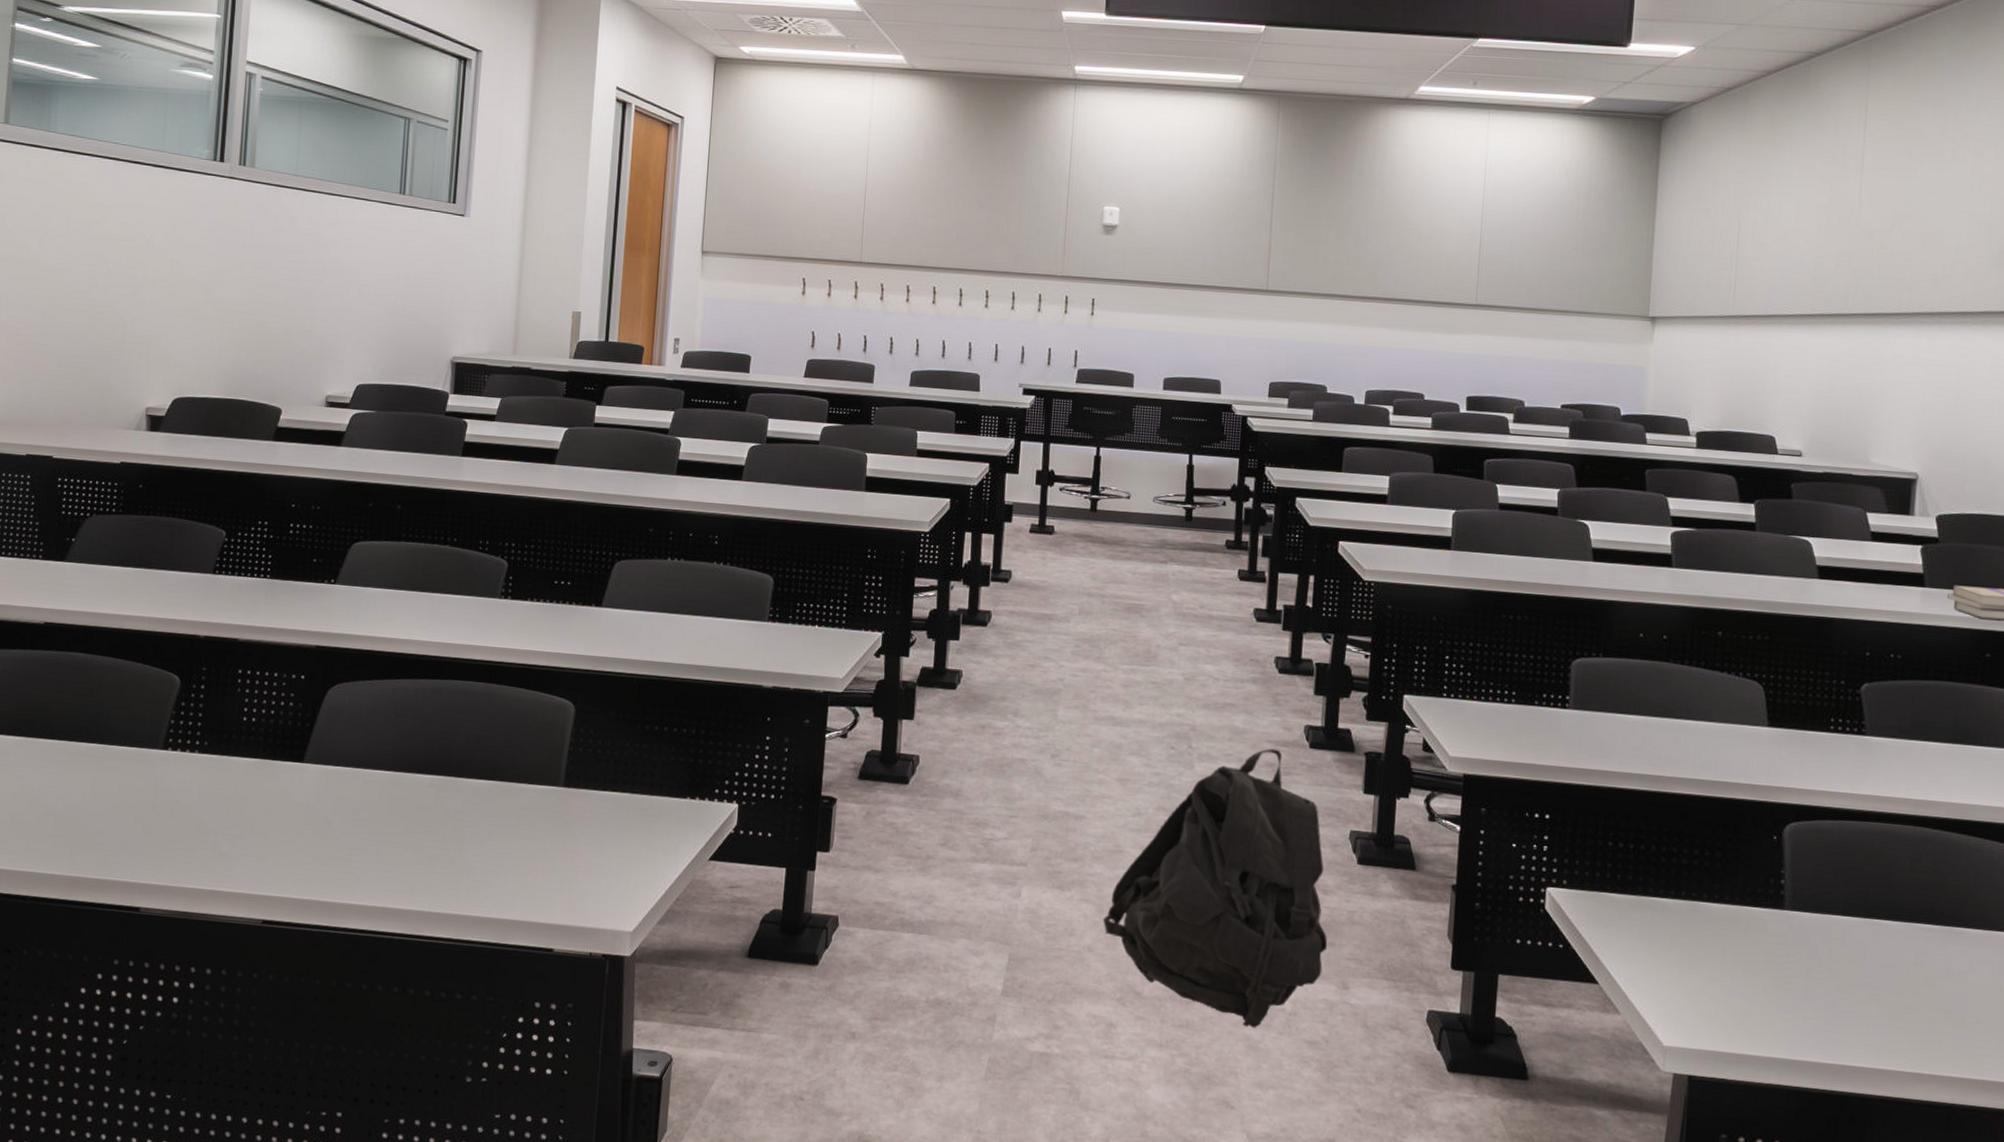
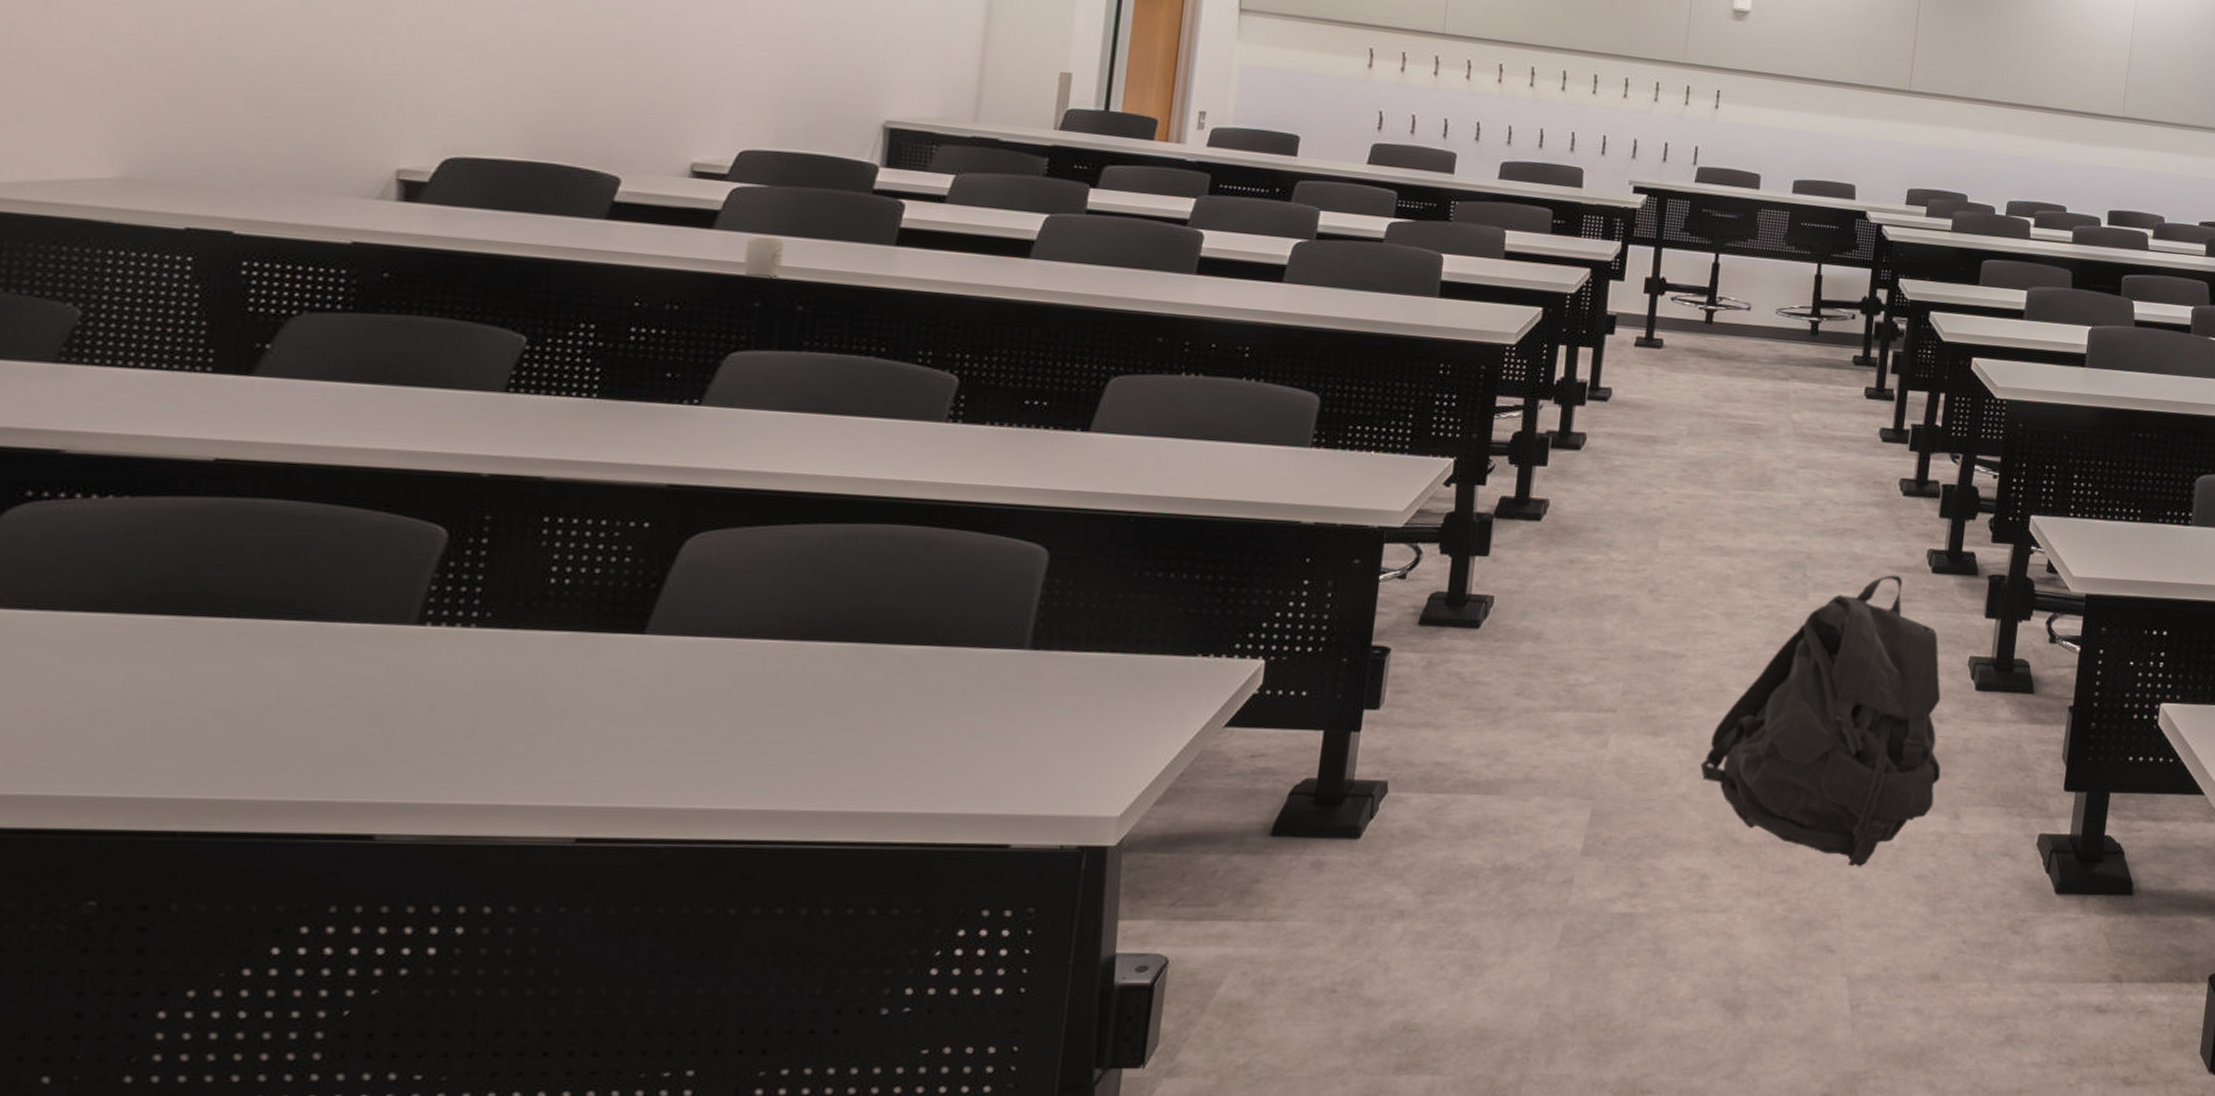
mug: none [361,451,388,483] -> present [744,236,784,277]

